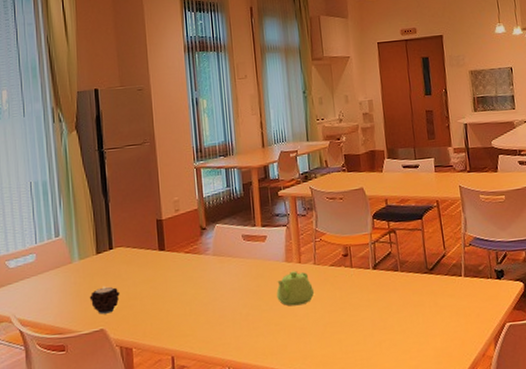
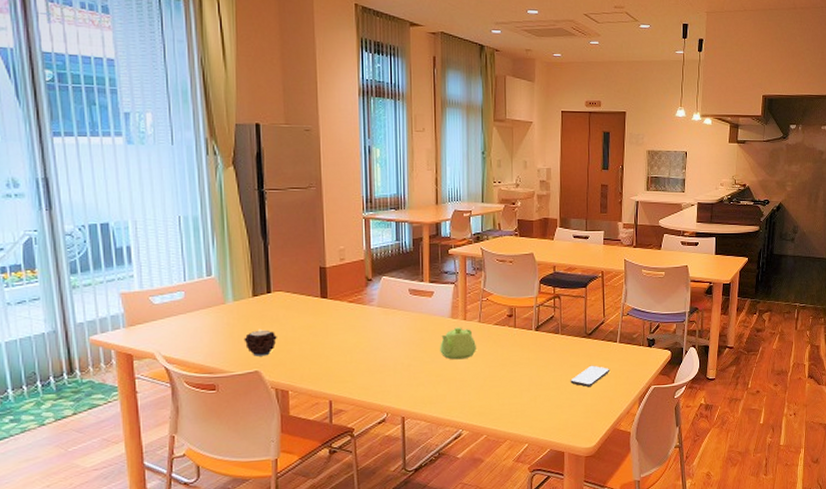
smartphone: none [416,303,459,329] -> present [570,365,610,388]

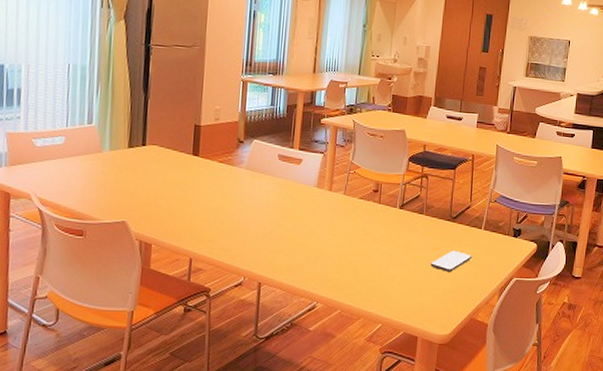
candle: present [244,328,277,356] -> none [115,180,147,207]
teapot: present [440,327,476,360] -> none [302,197,339,231]

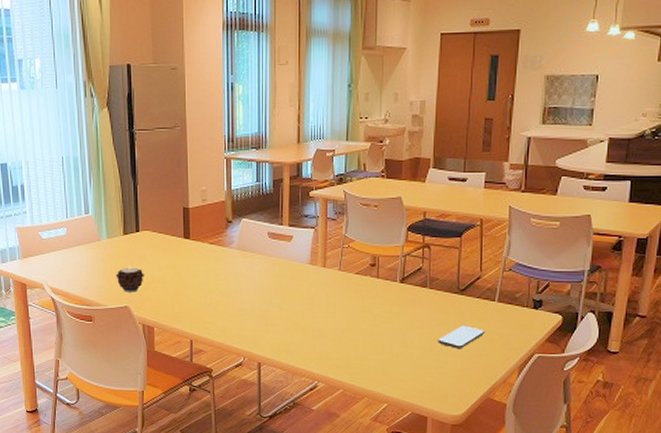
candle: none [115,180,147,207] -> present [116,266,144,292]

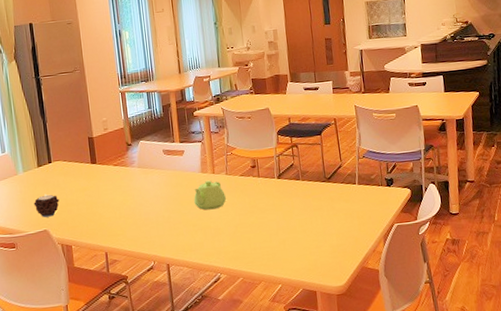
teapot: none [298,274,335,309] -> present [194,180,226,210]
smartphone: present [438,325,486,350] -> none [315,207,353,229]

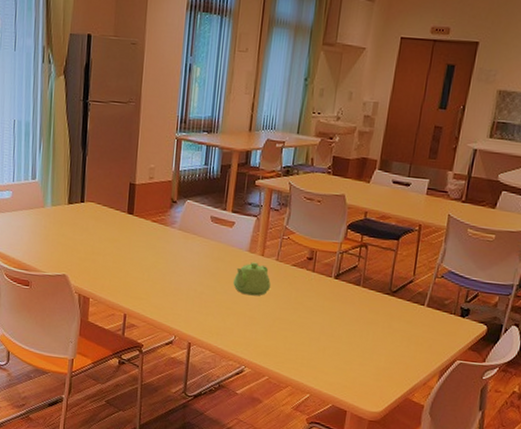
candle: present [33,194,59,218] -> none [56,235,85,262]

